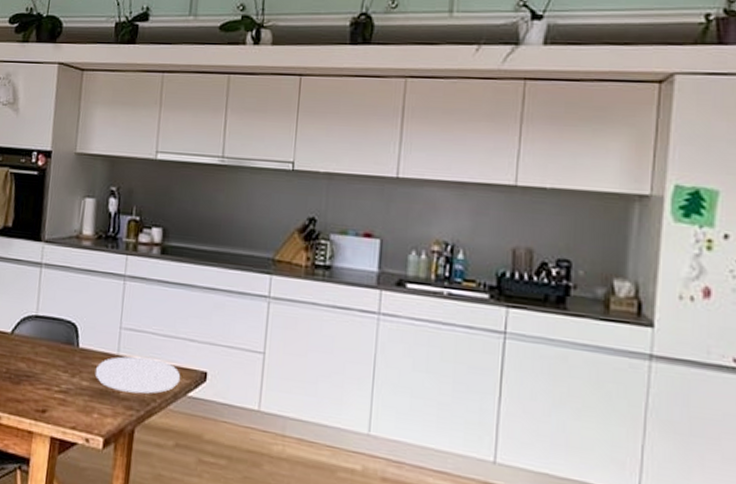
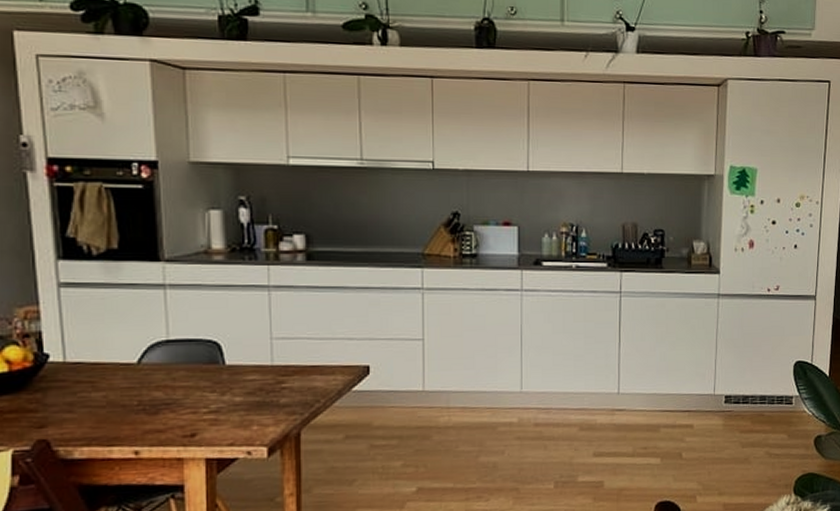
plate: present [95,356,181,394] -> none [248,362,343,400]

